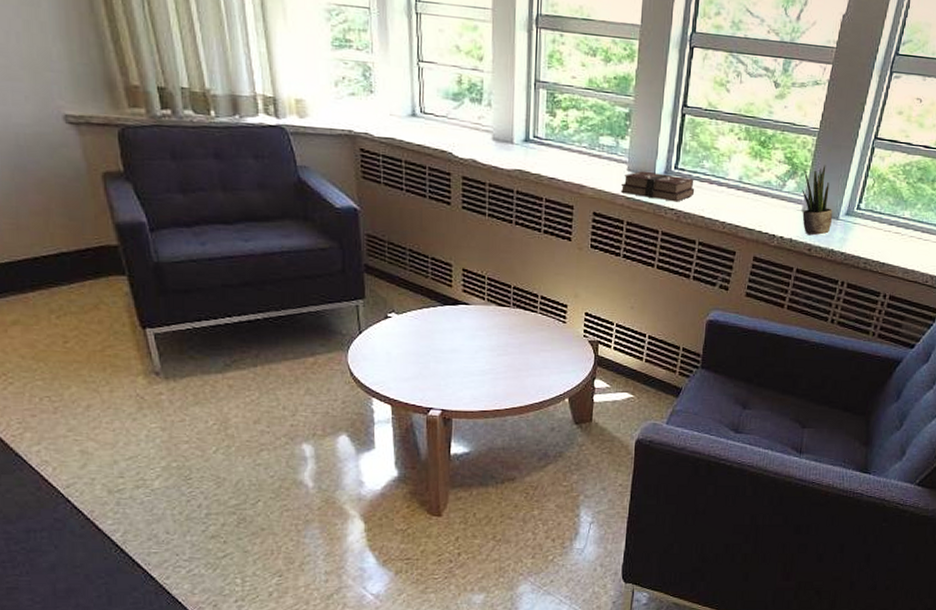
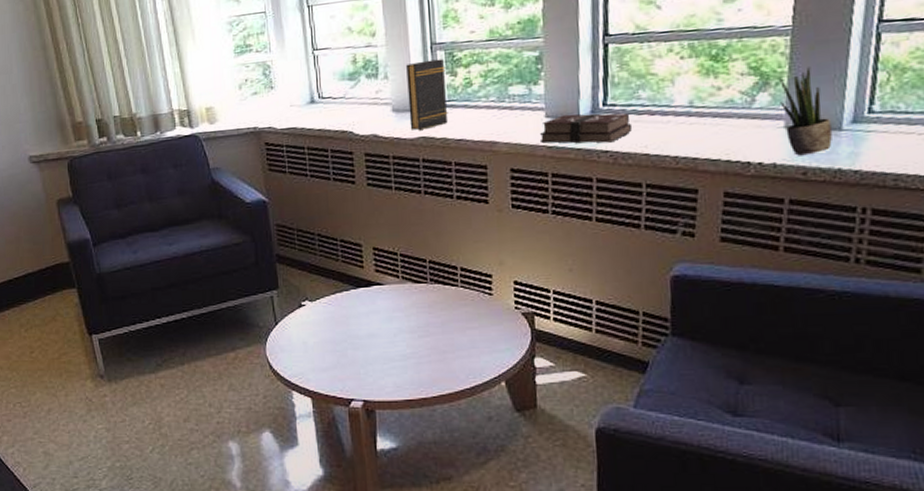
book: none [508,95,546,163] -> present [406,58,448,130]

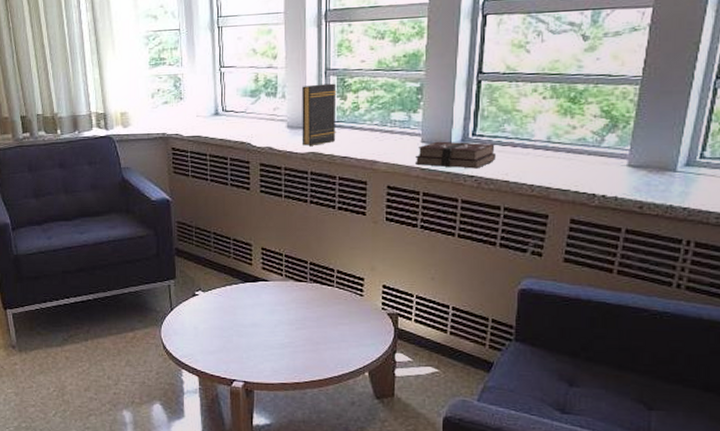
potted plant: present [780,67,832,155] -> none [625,114,667,190]

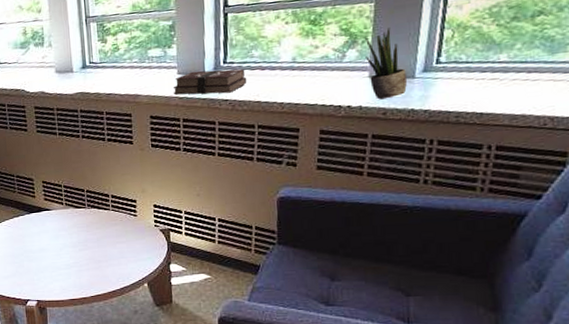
book: present [302,83,337,146] -> none [66,29,100,87]
potted plant: none [625,114,667,190] -> present [365,27,407,99]

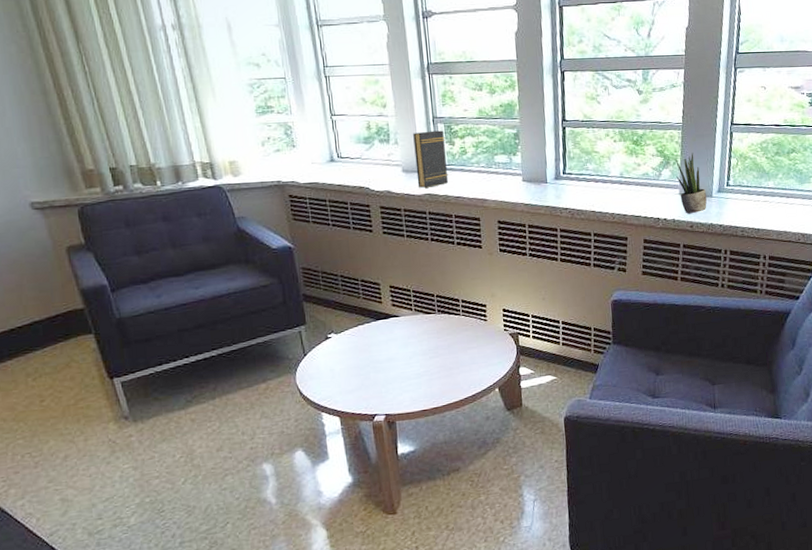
book: none [66,29,100,87] -> present [413,130,448,188]
hardback book: present [174,69,247,95] -> none [519,179,584,202]

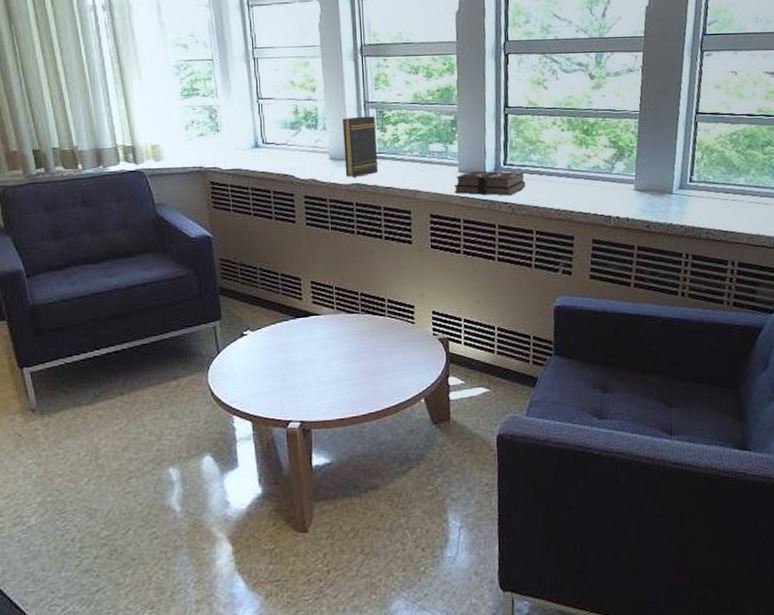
hardback book: none [519,179,584,202] -> present [455,170,526,196]
potted plant: present [676,153,707,213] -> none [631,144,666,212]

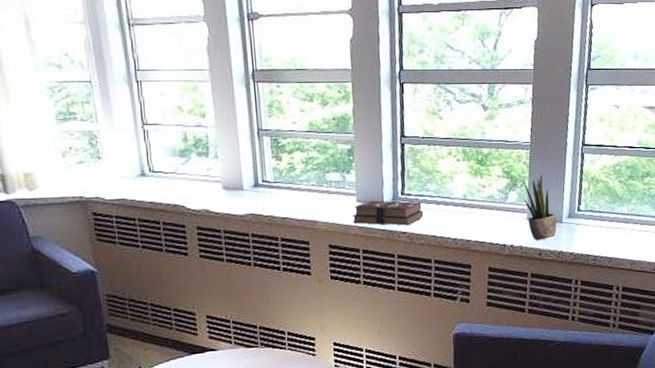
book: present [343,116,379,177] -> none [235,144,274,207]
potted plant: none [631,144,666,212] -> present [523,174,557,240]

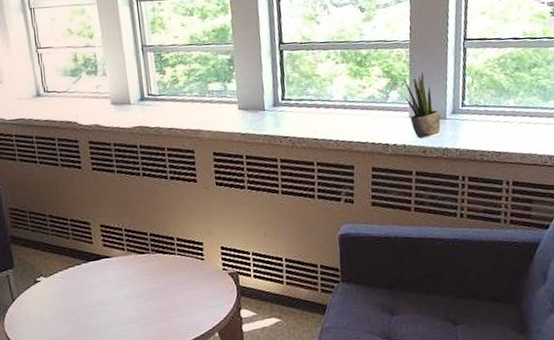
hardback book: present [353,200,424,226] -> none [235,106,305,131]

